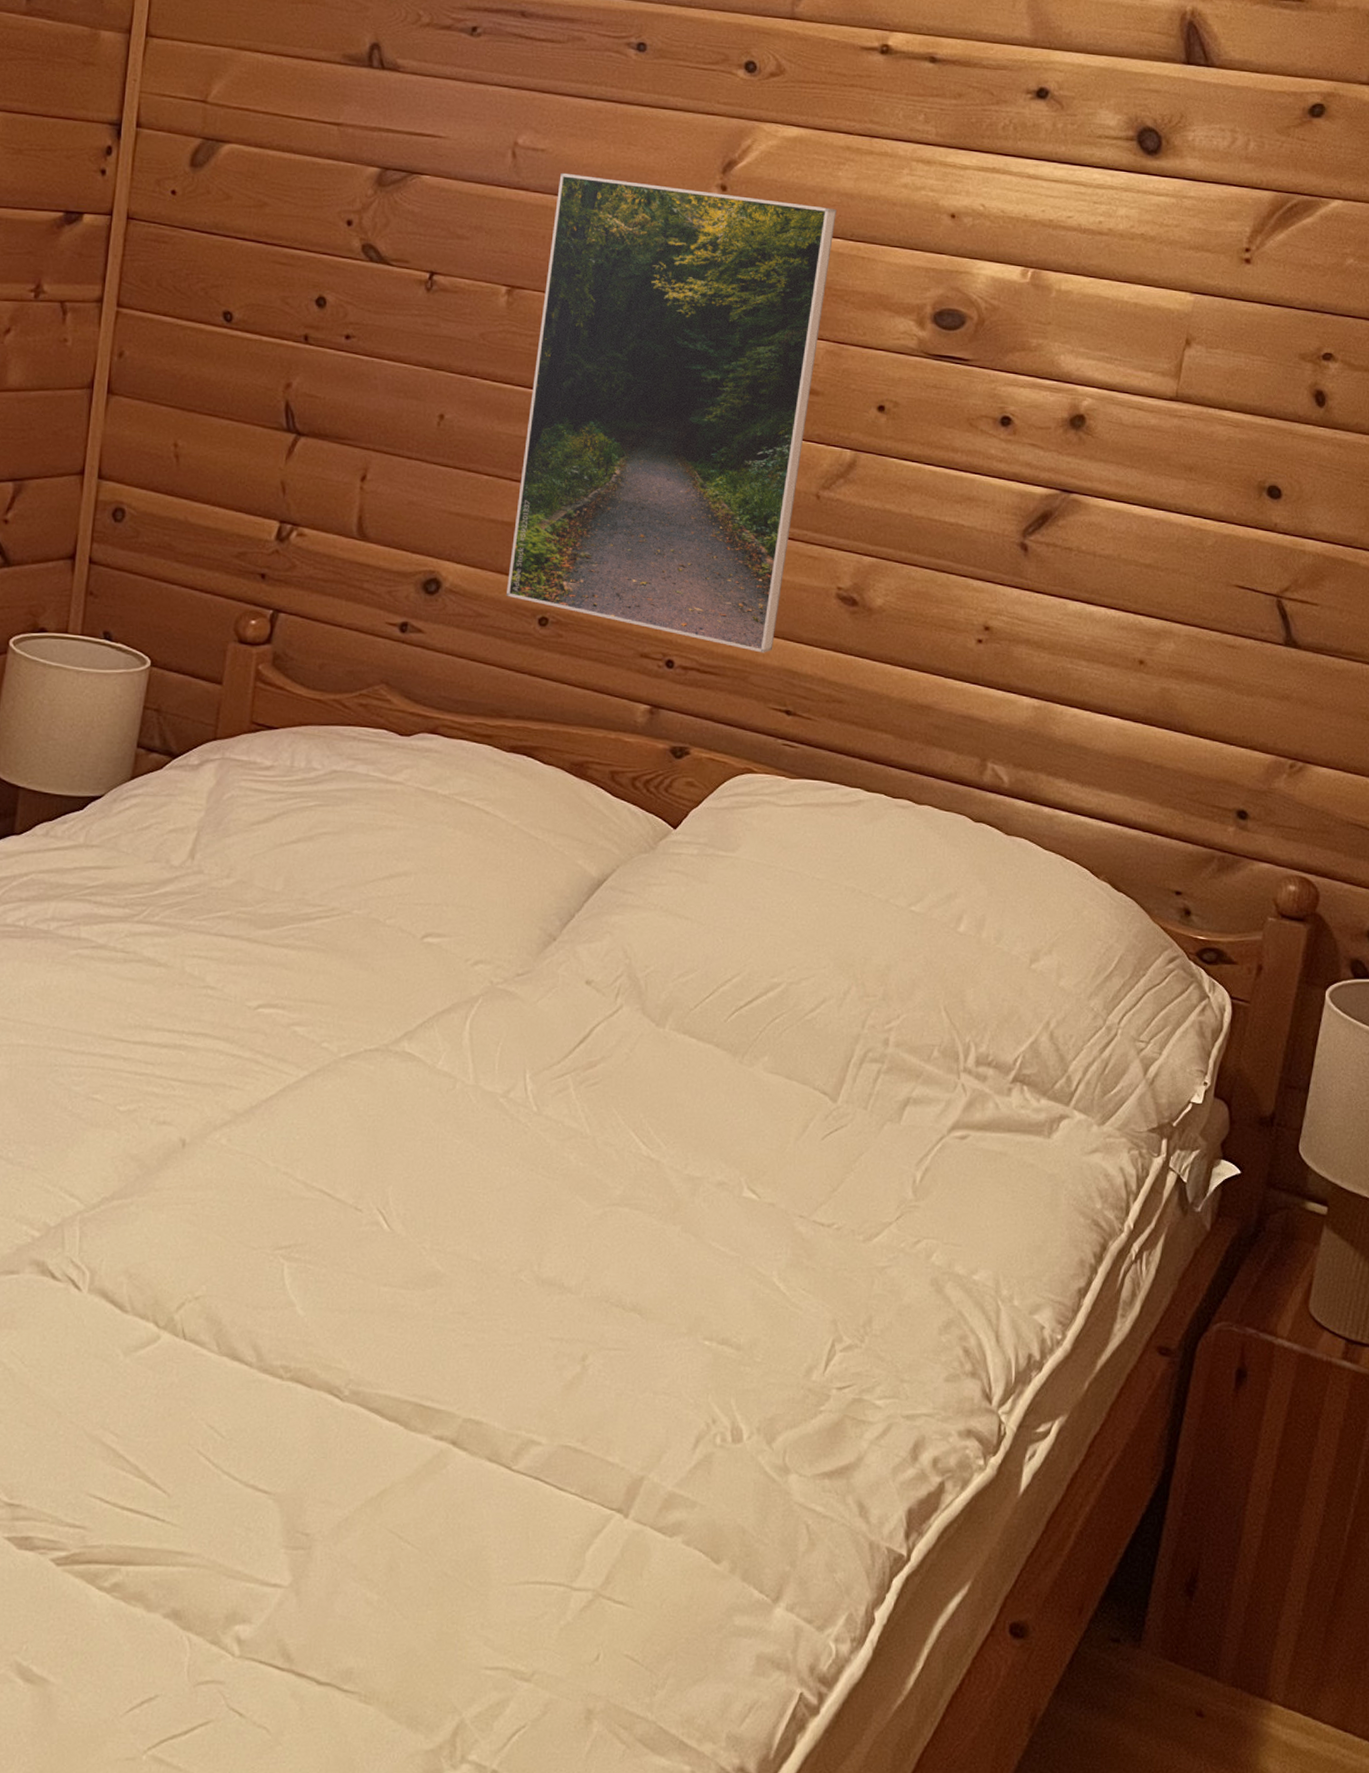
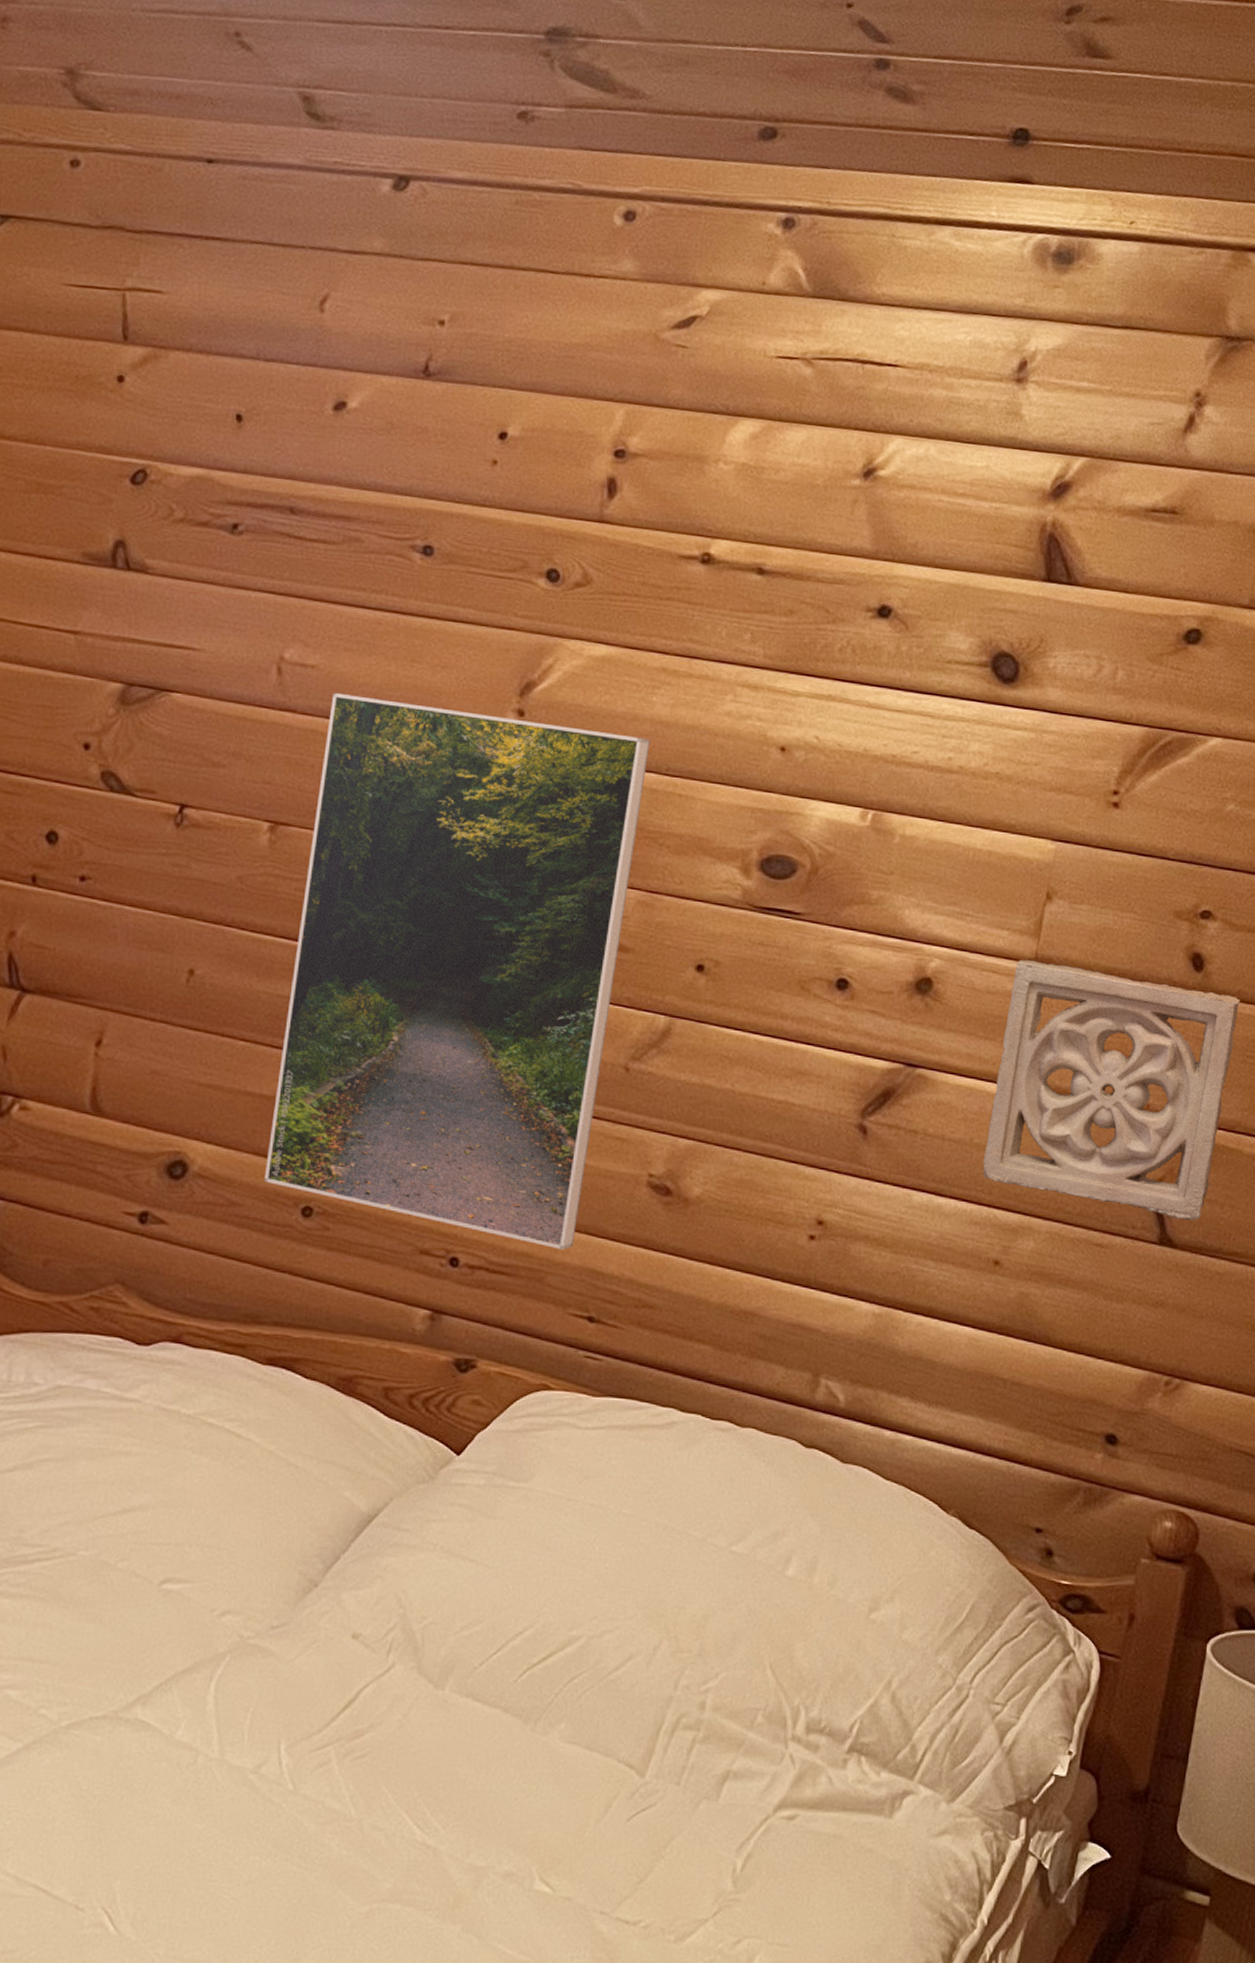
wall ornament: none [1129,397,1358,626] -> present [982,959,1240,1222]

